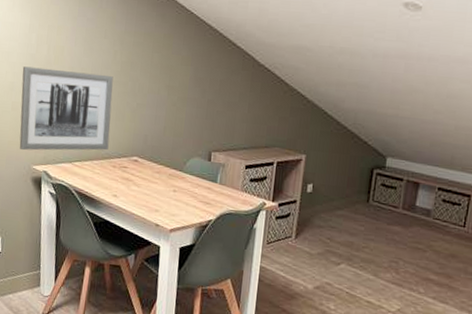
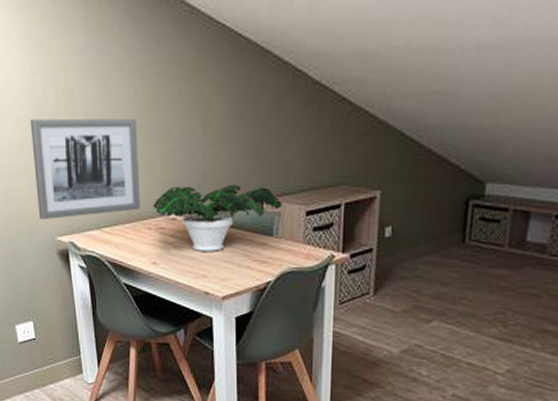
potted plant: none [119,134,227,191] -> present [153,184,283,251]

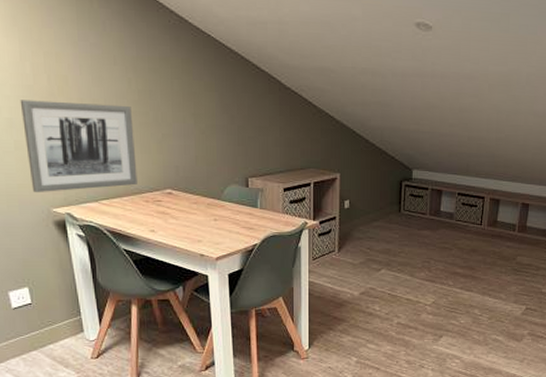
potted plant: present [153,184,283,251] -> none [150,165,264,220]

